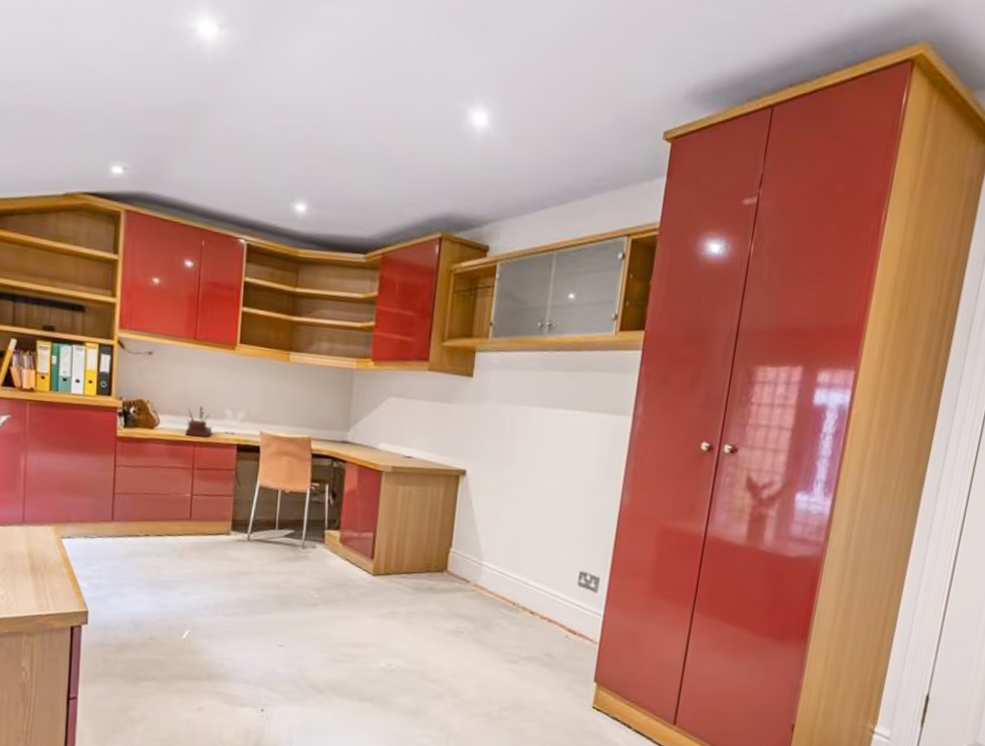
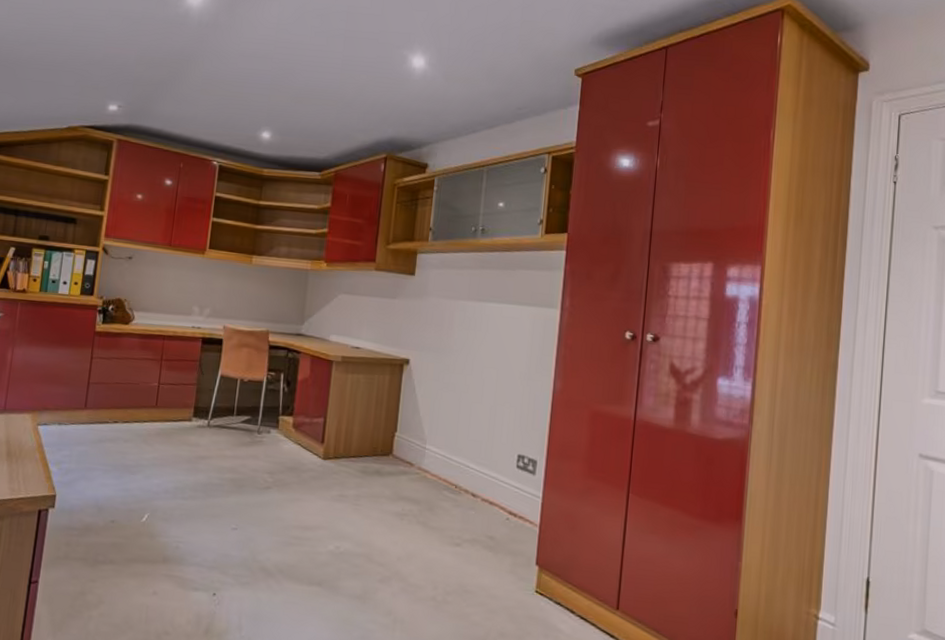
desk organizer: present [185,406,212,438] -> none [156,304,181,332]

